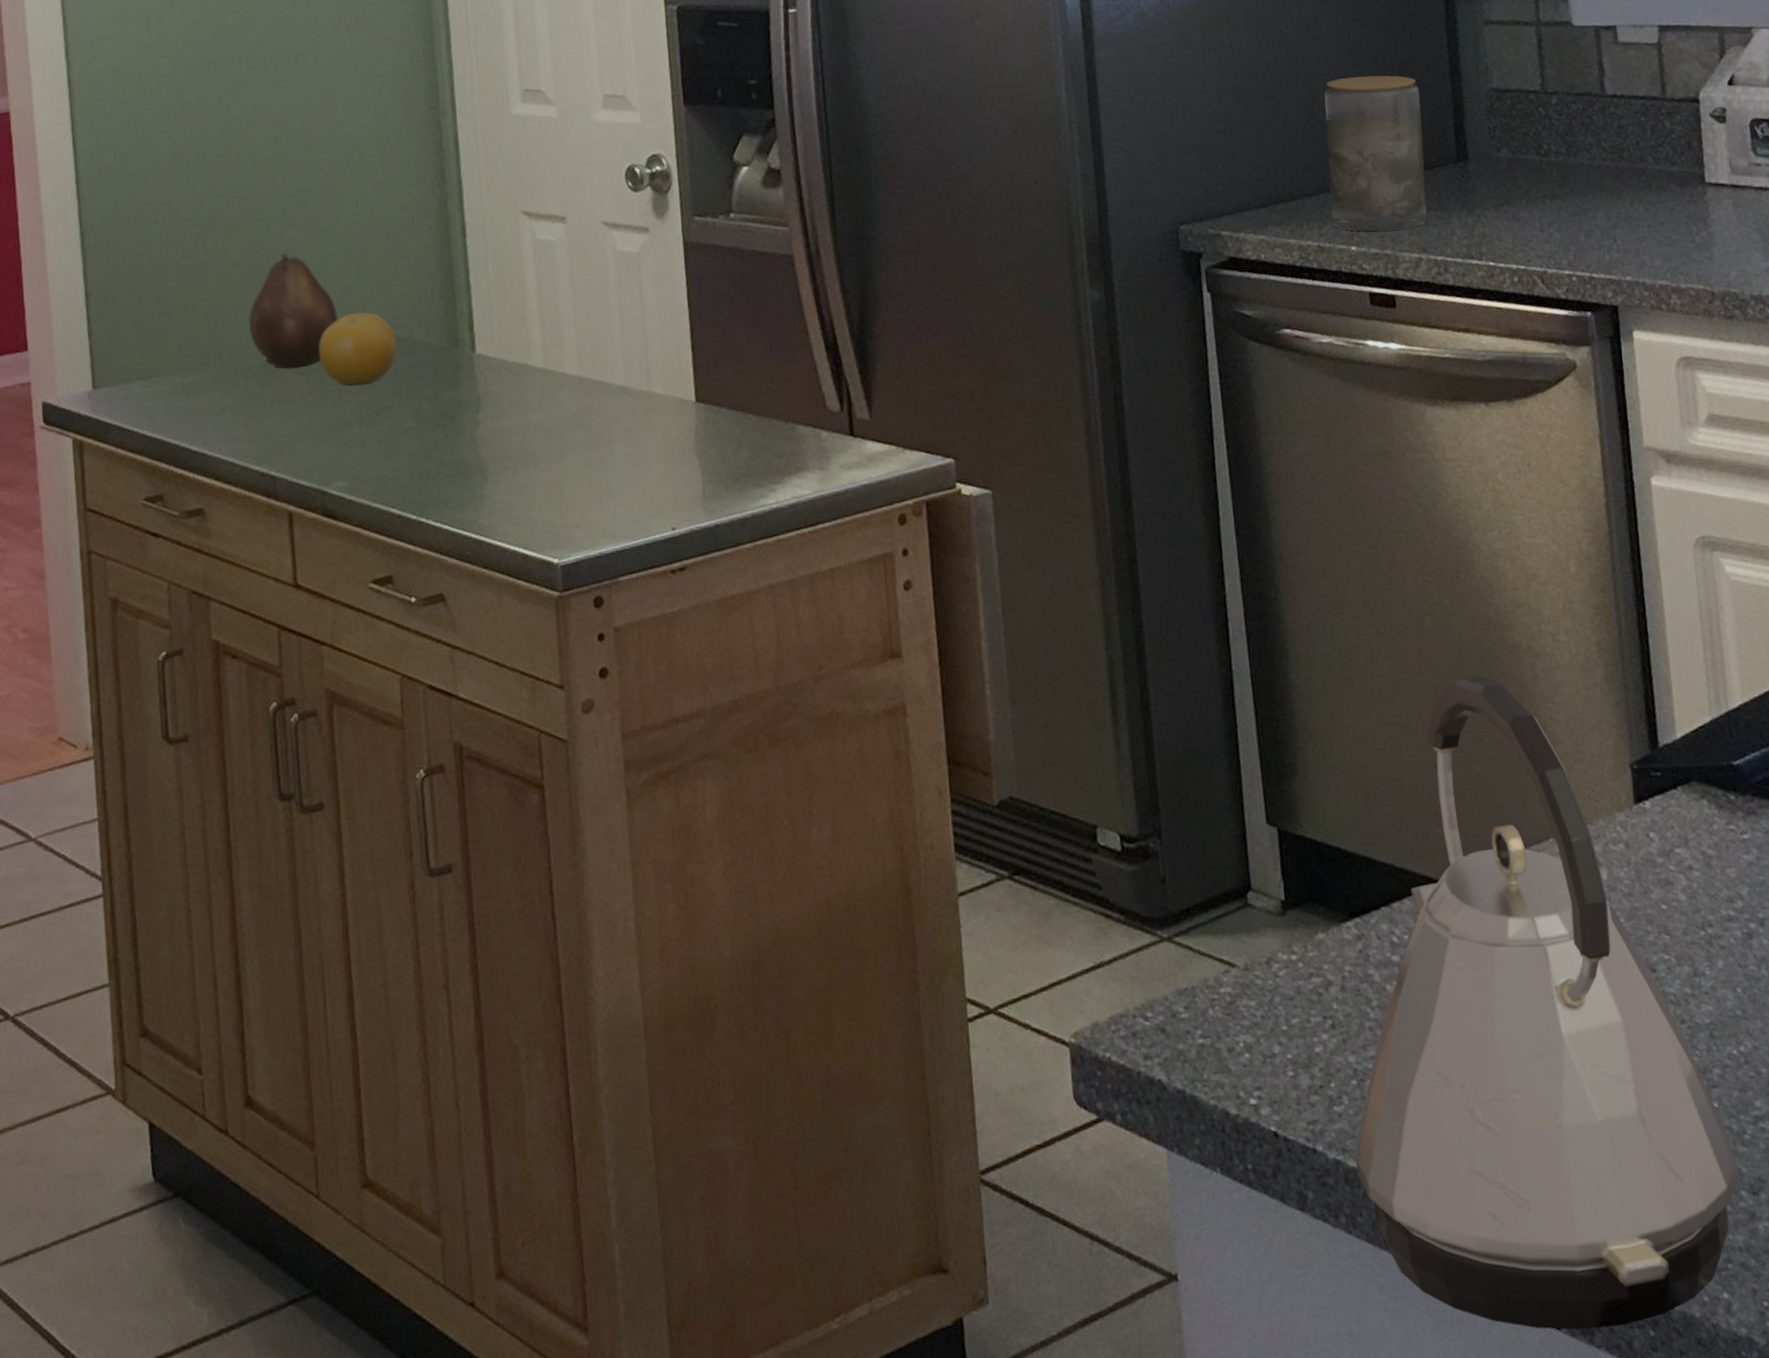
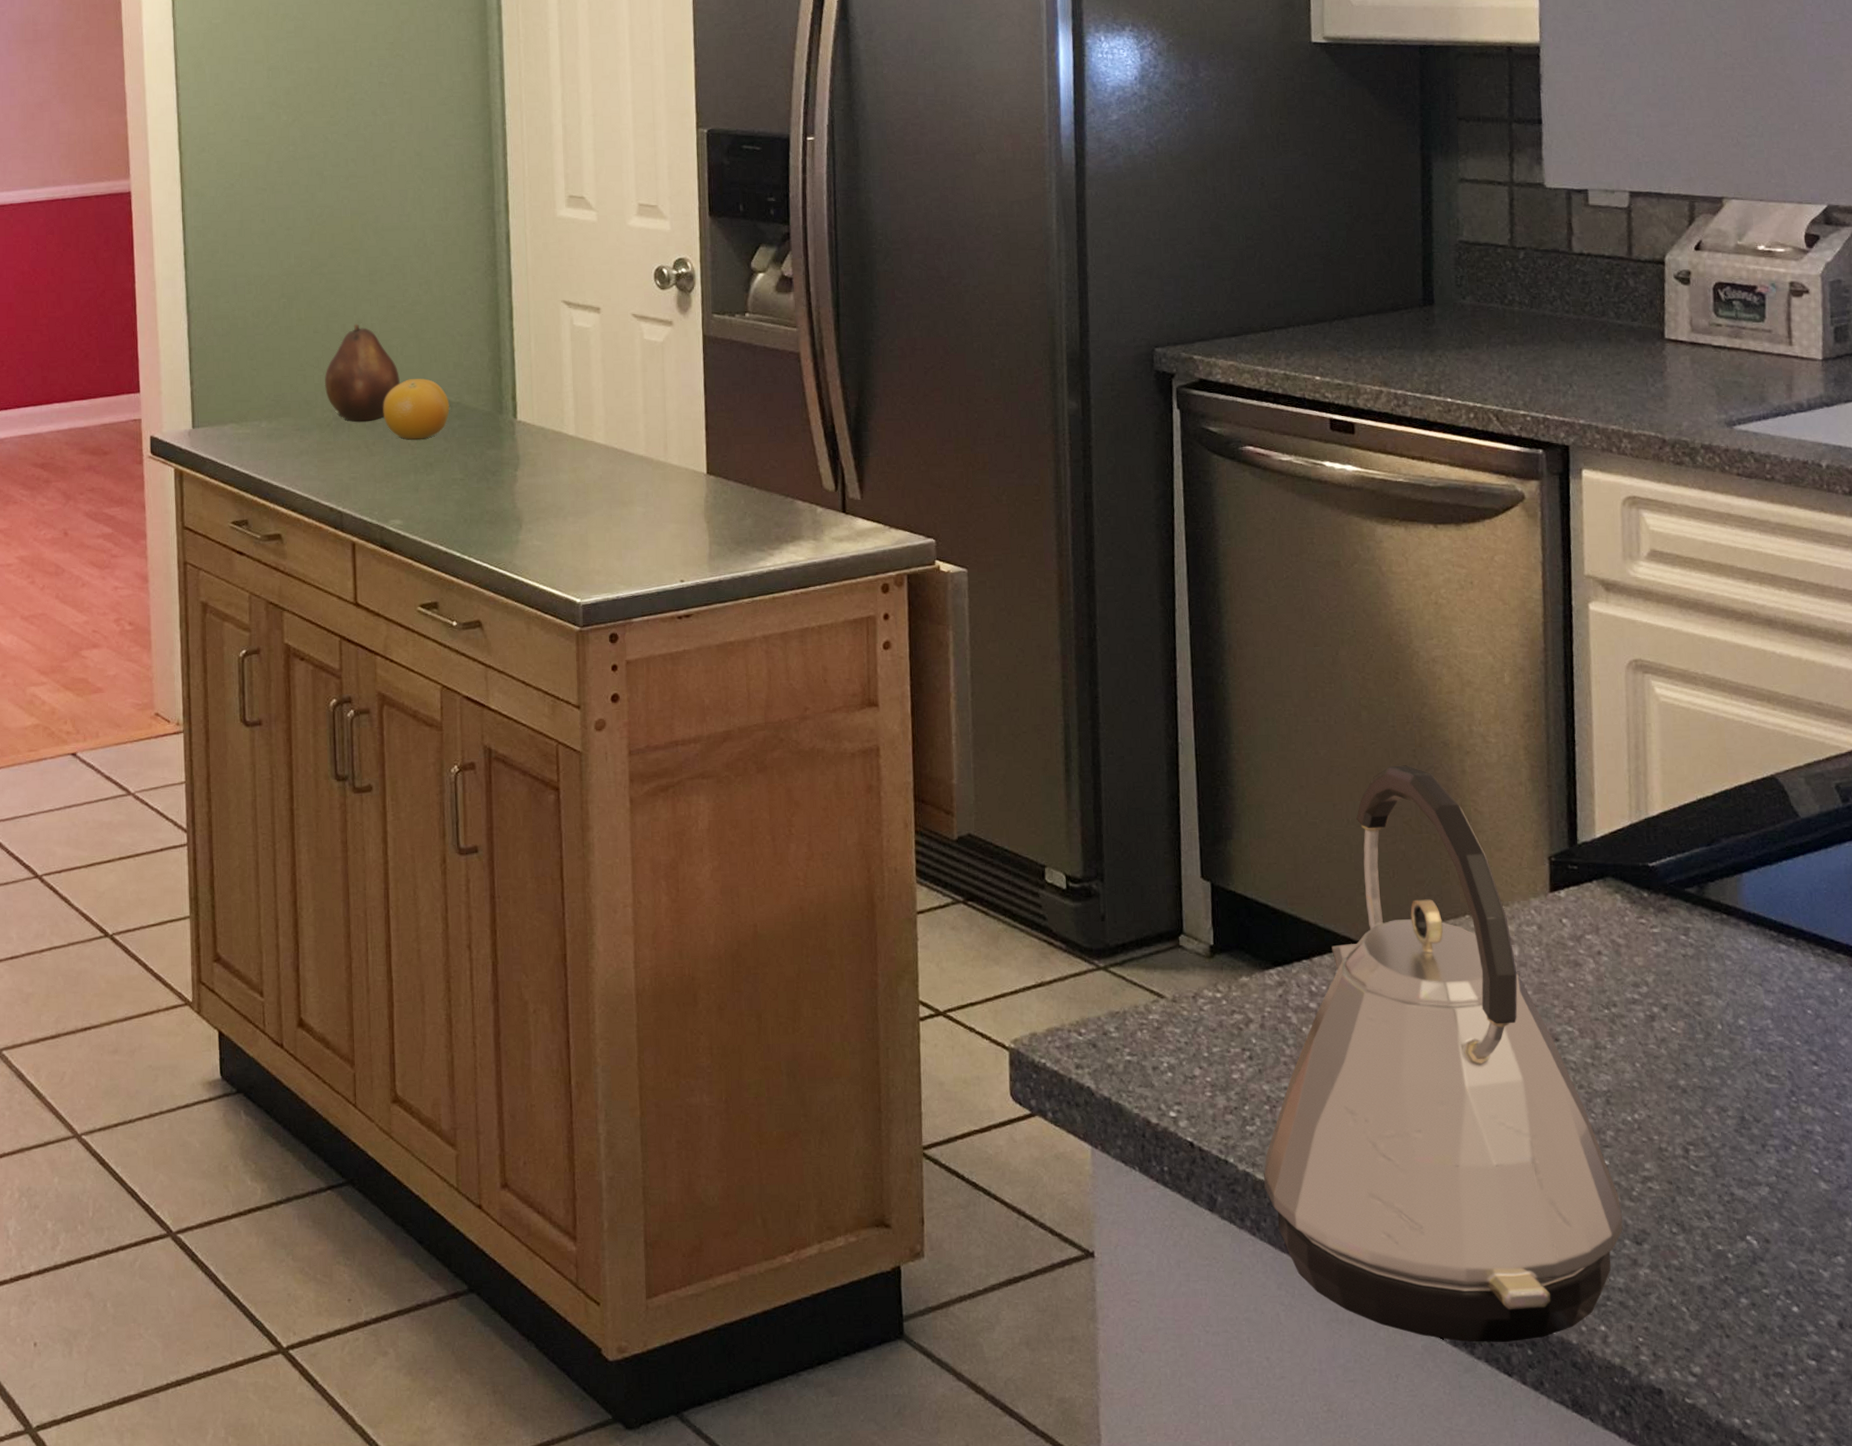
jar: present [1323,75,1428,232] -> none [1298,223,1392,365]

